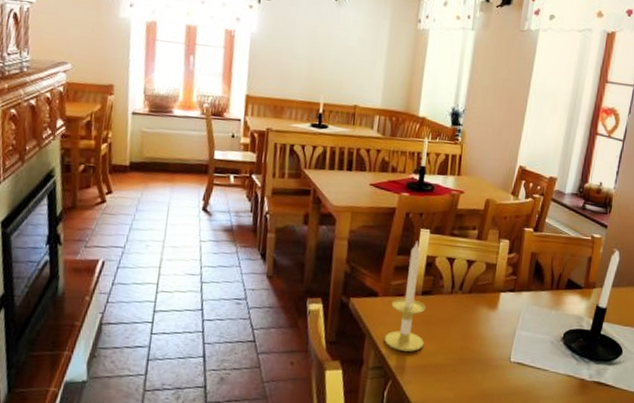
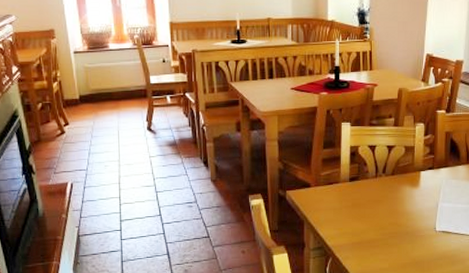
candle: present [384,240,427,352] -> none [321,134,356,232]

